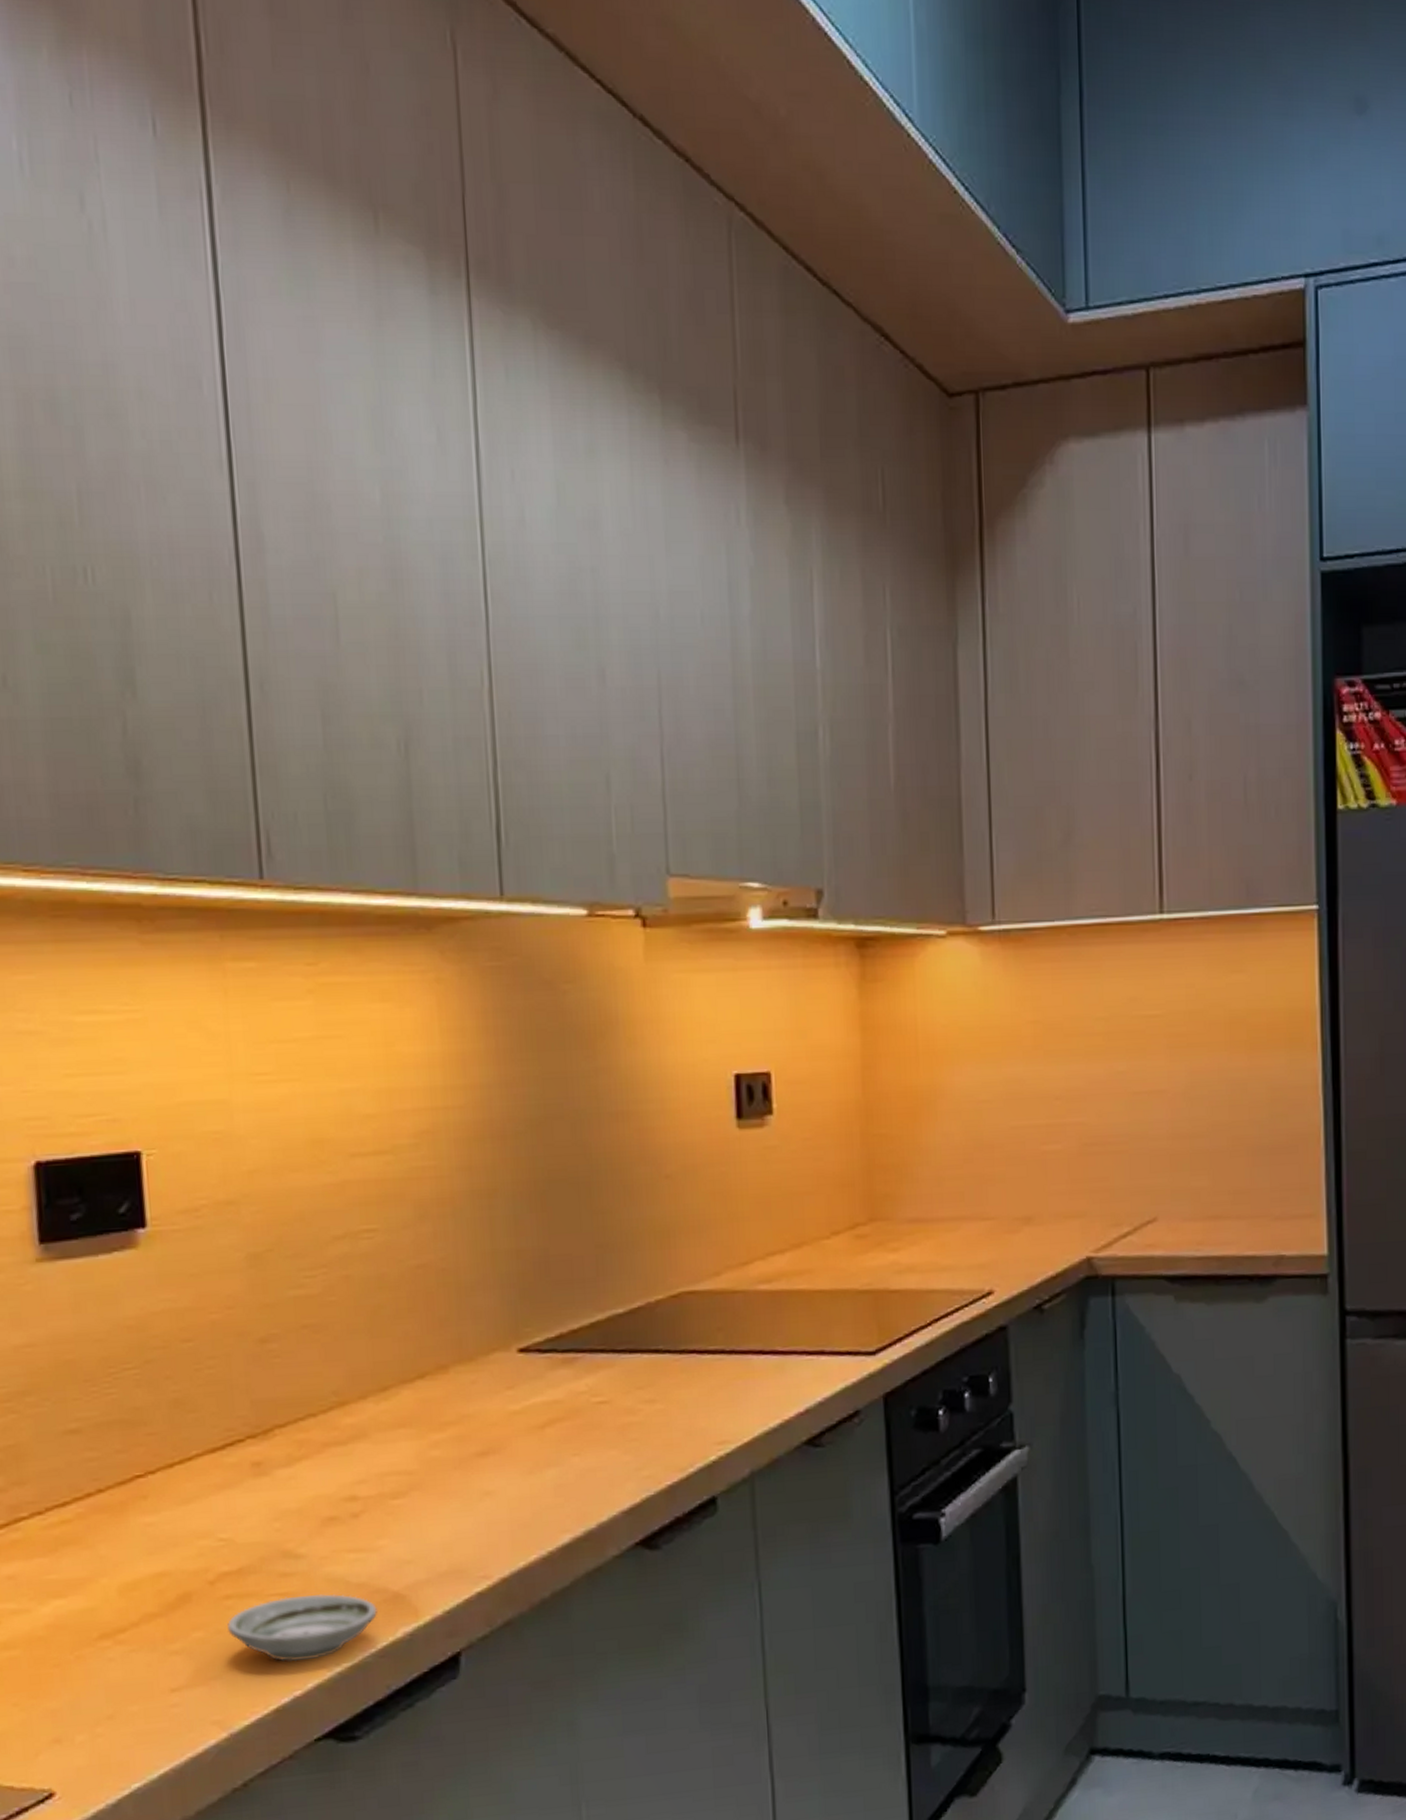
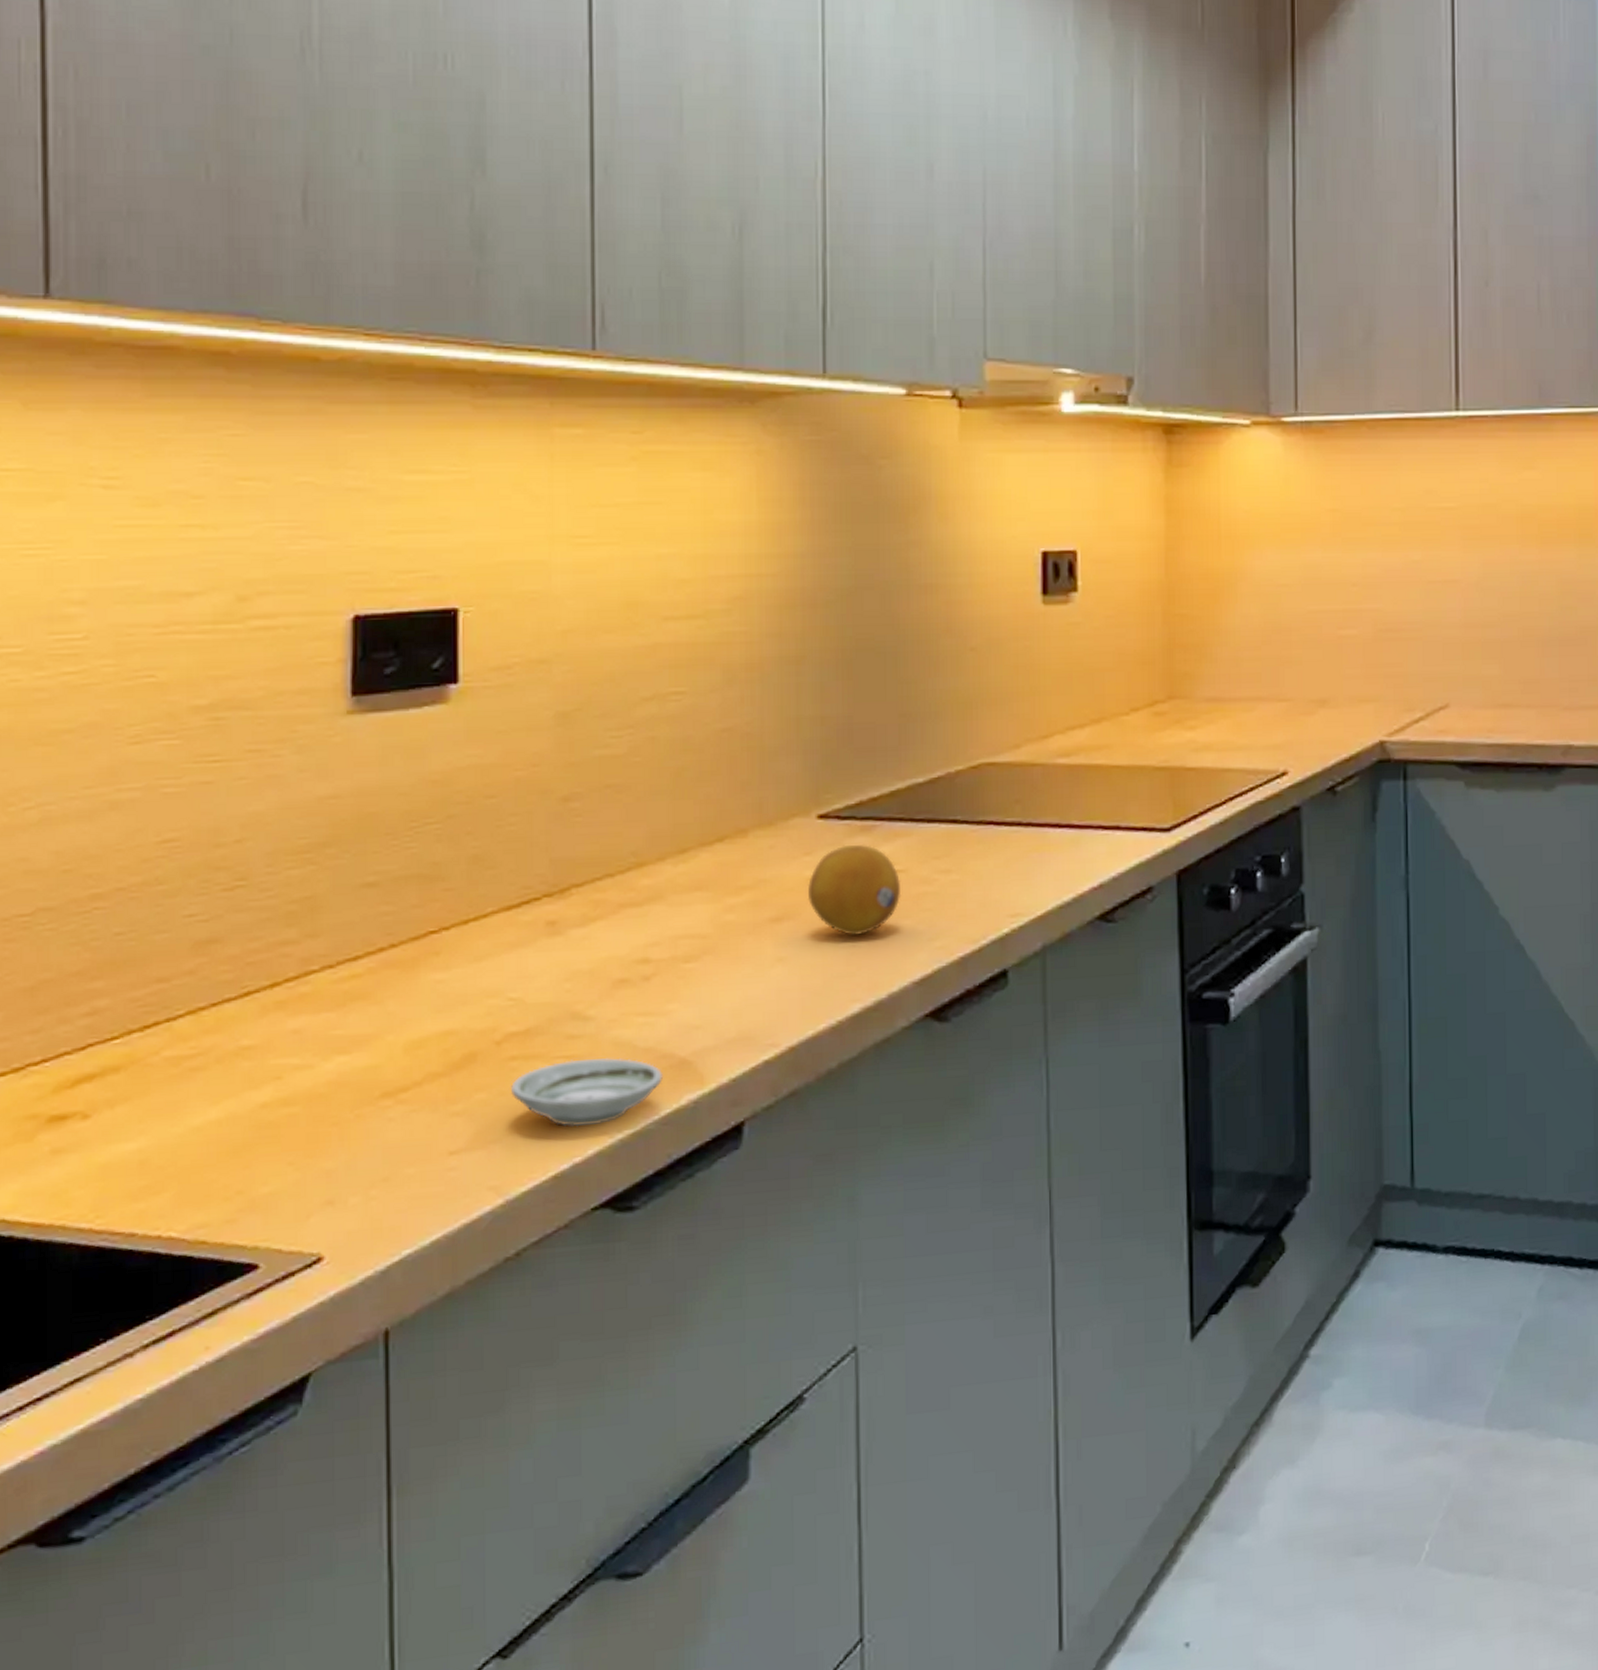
fruit: none [512,1377,607,1468] -> present [808,845,901,936]

